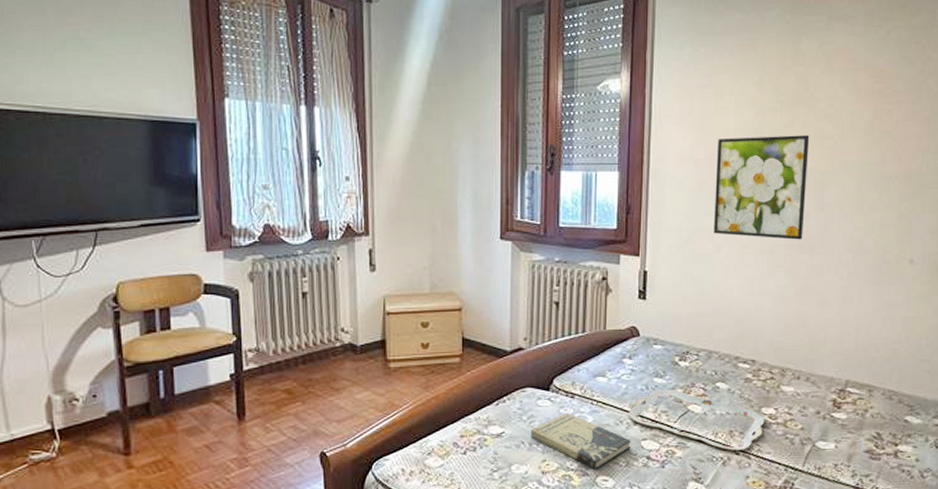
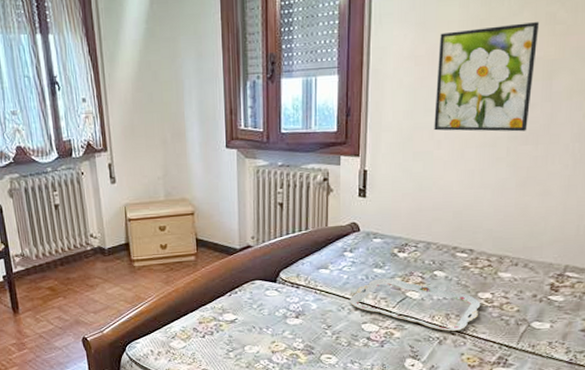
book: present [530,412,631,469] -> none [260,300,352,349]

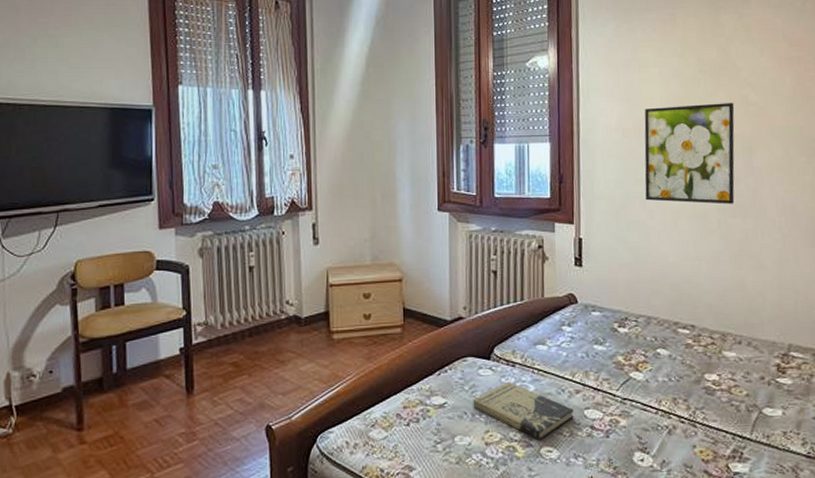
book: none [260,300,352,349] -> present [473,381,574,440]
serving tray: present [350,278,481,332] -> none [570,356,709,420]

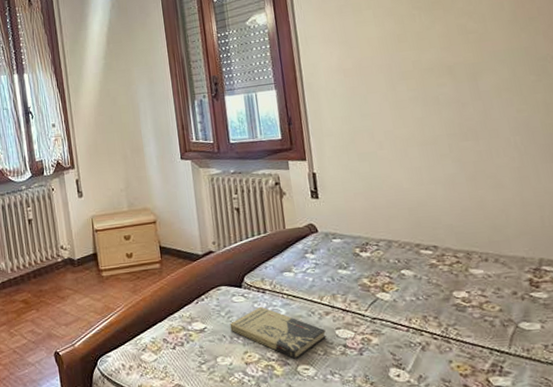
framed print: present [644,103,735,204] -> none [363,33,465,133]

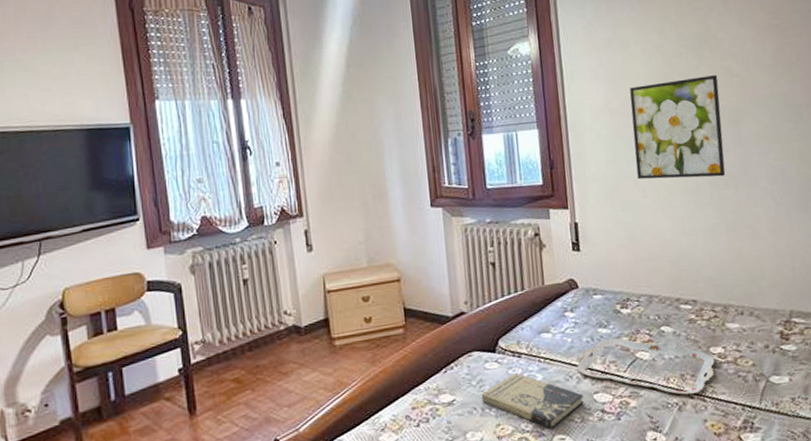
serving tray: none [318,279,459,336] -> present [577,338,715,395]
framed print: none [363,33,465,133] -> present [629,75,726,180]

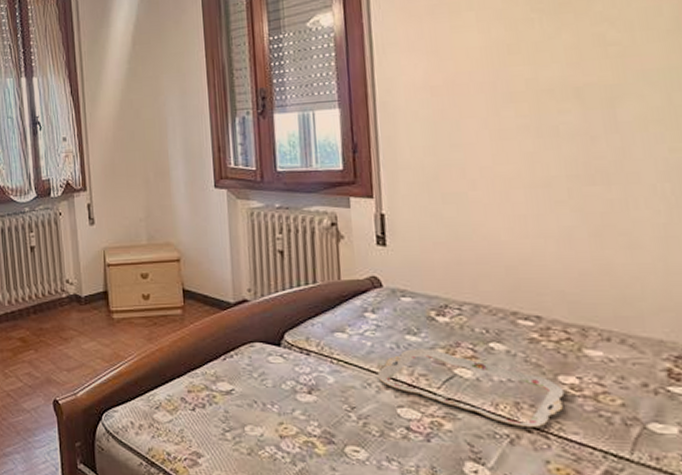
book: present [481,372,584,429] -> none [263,370,384,438]
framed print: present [629,75,726,180] -> none [458,44,592,170]

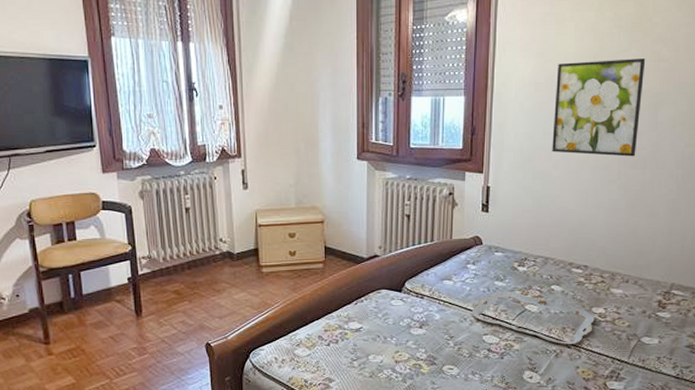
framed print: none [458,44,592,170] -> present [552,59,646,157]

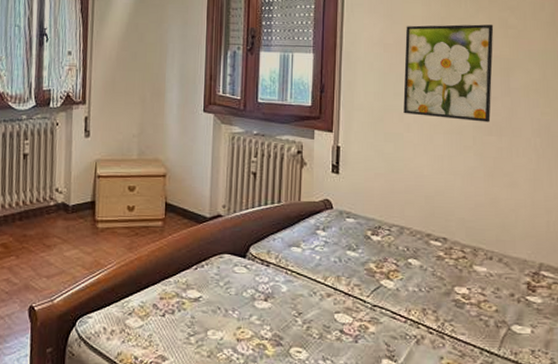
serving tray: present [472,291,595,345] -> none [322,262,458,330]

